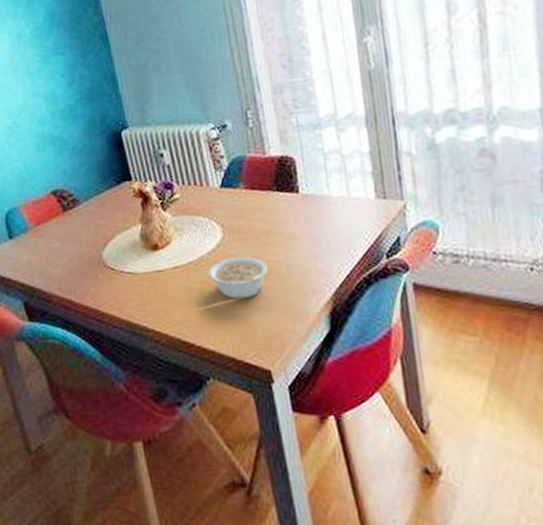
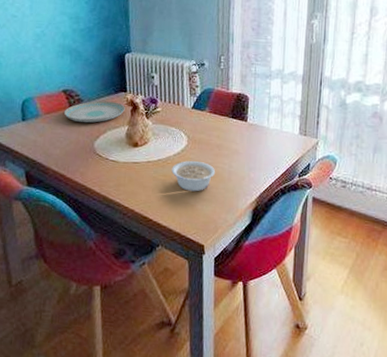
plate: none [57,195,134,230] -> present [63,101,125,123]

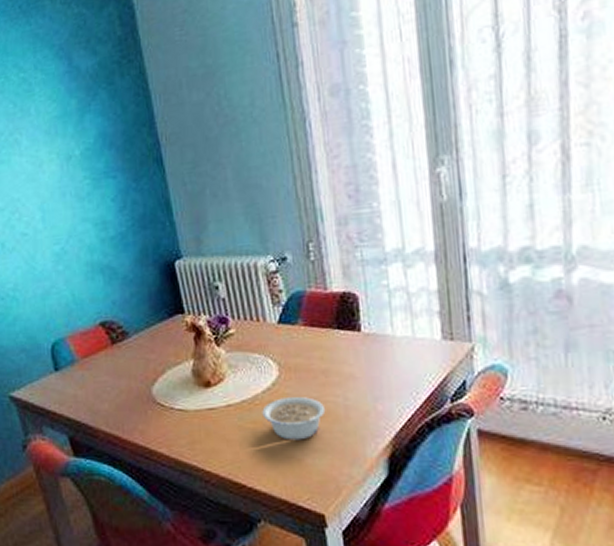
plate: present [63,101,125,123] -> none [105,329,186,364]

